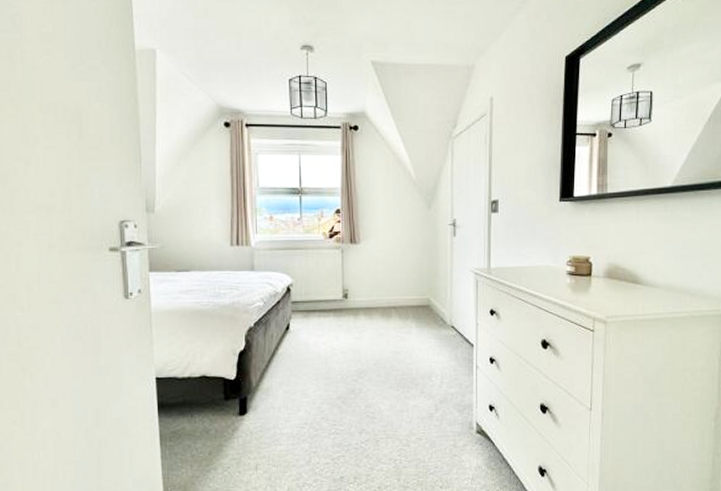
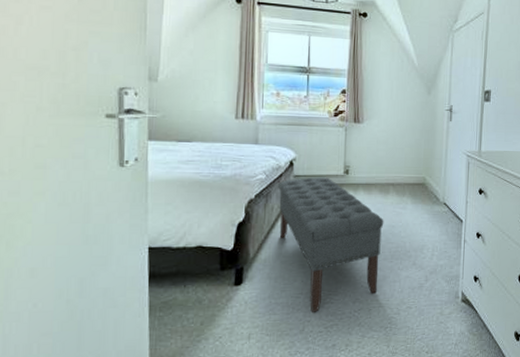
bench: none [277,302,388,443] -> present [278,177,384,312]

